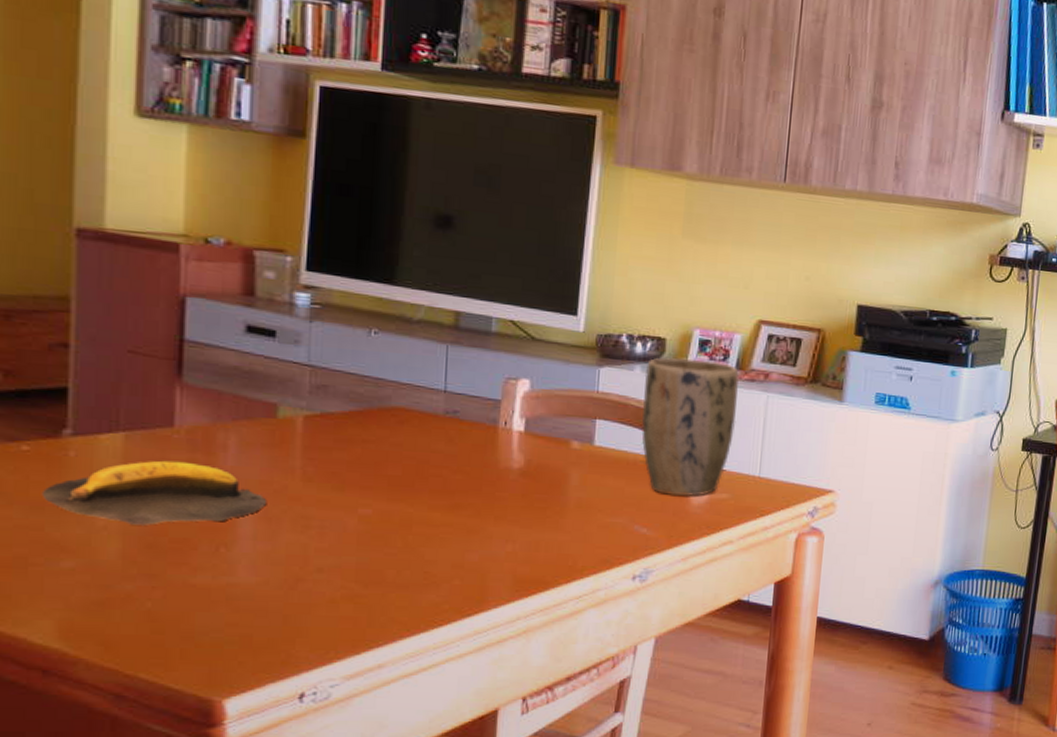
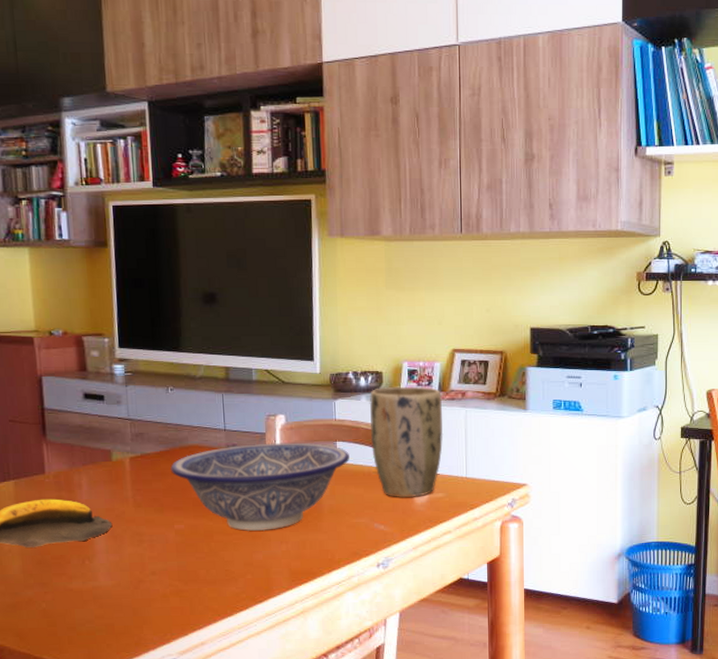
decorative bowl: none [362,412,611,525] -> present [170,442,349,531]

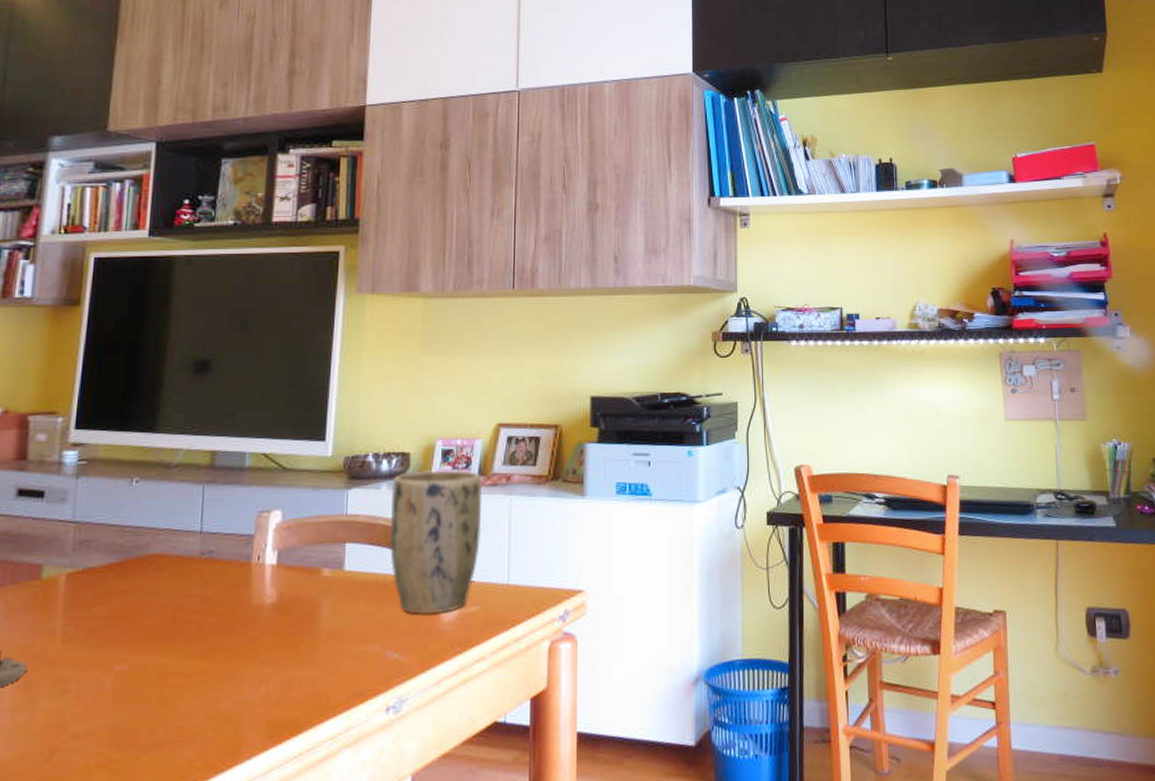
decorative bowl: present [170,442,349,531] -> none [120,546,361,669]

